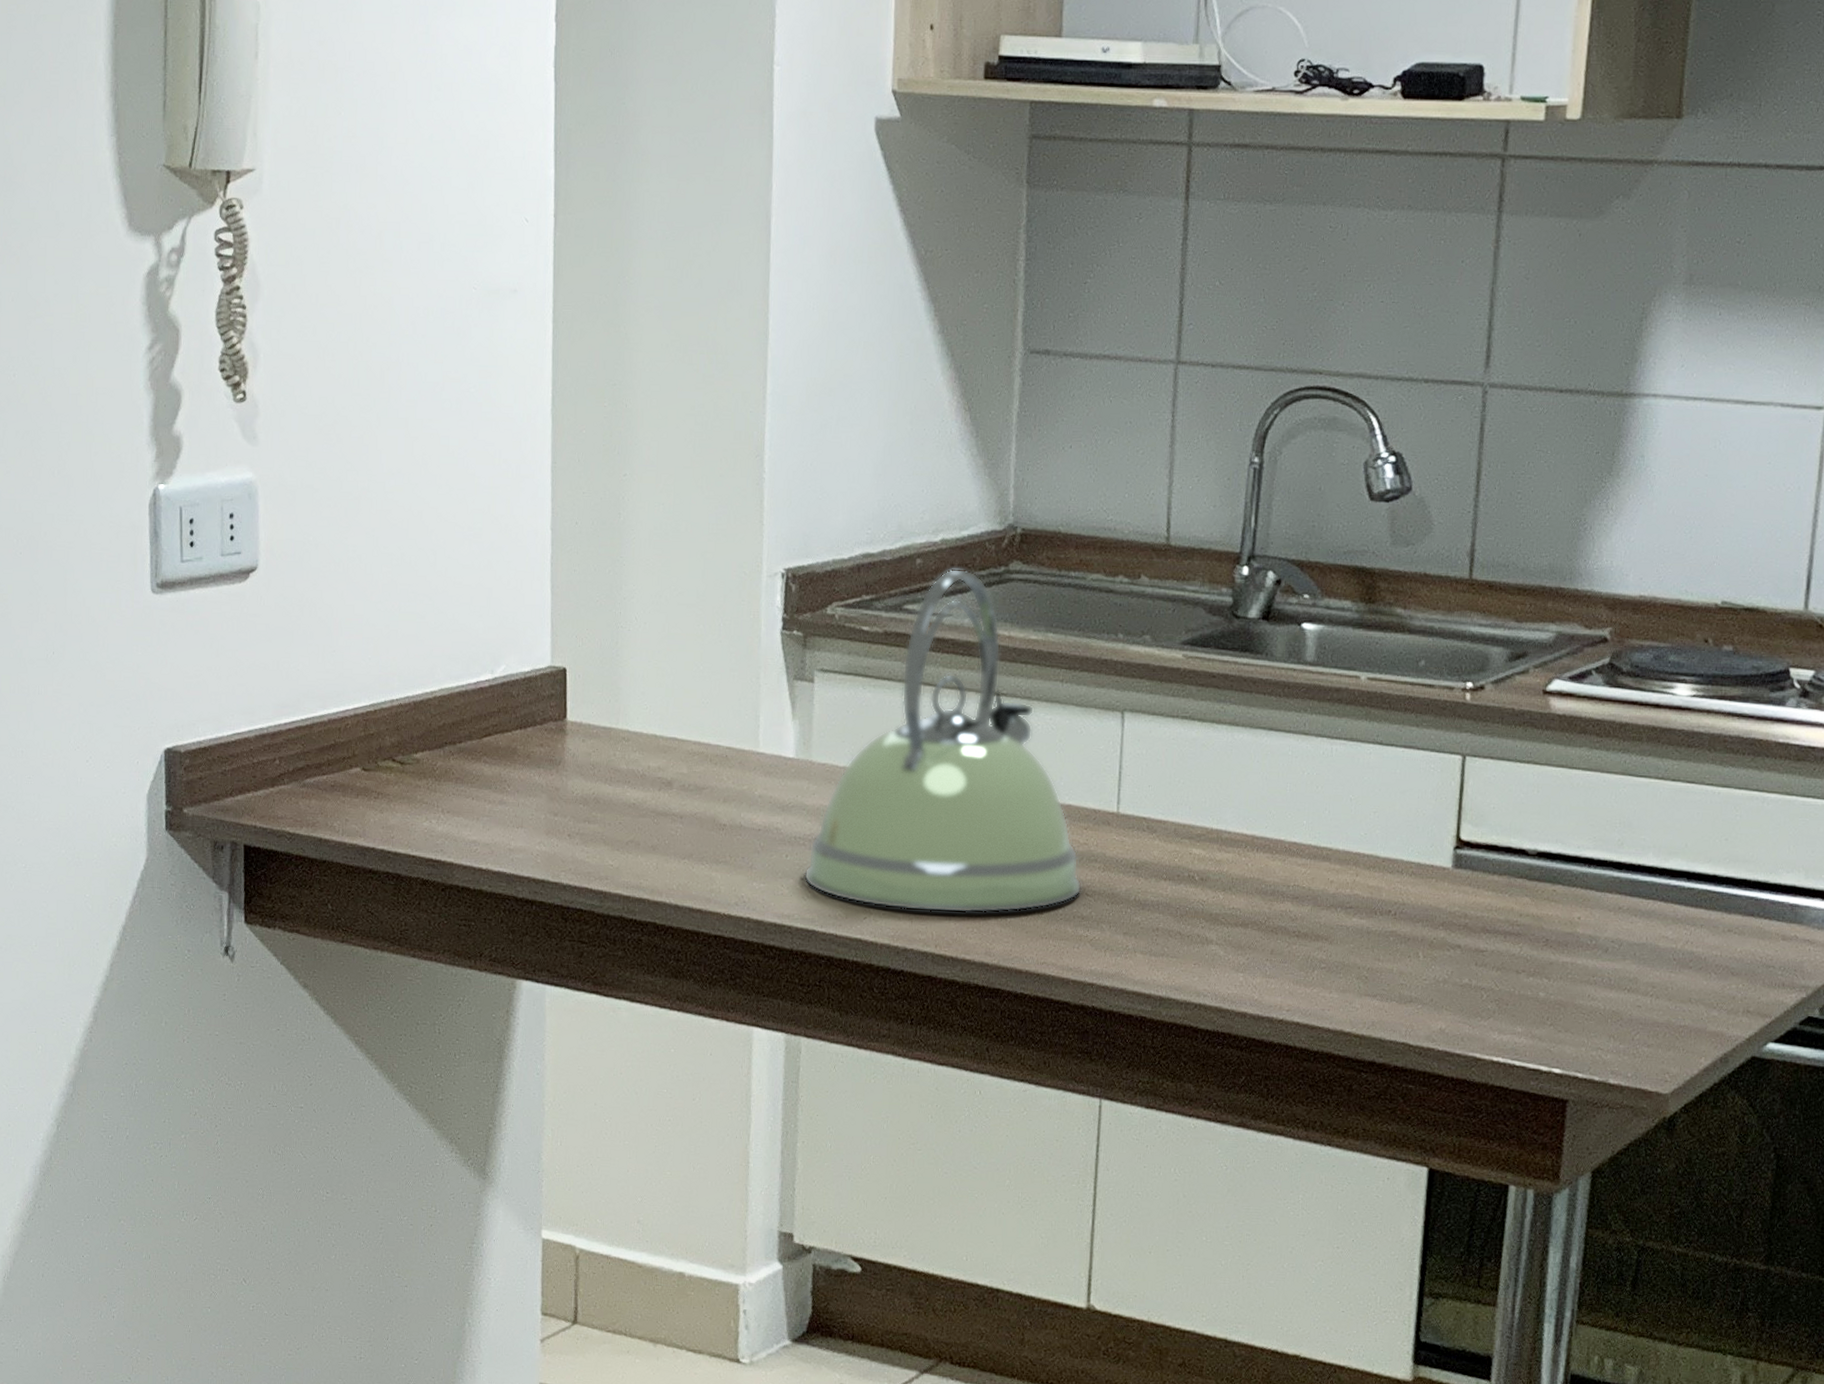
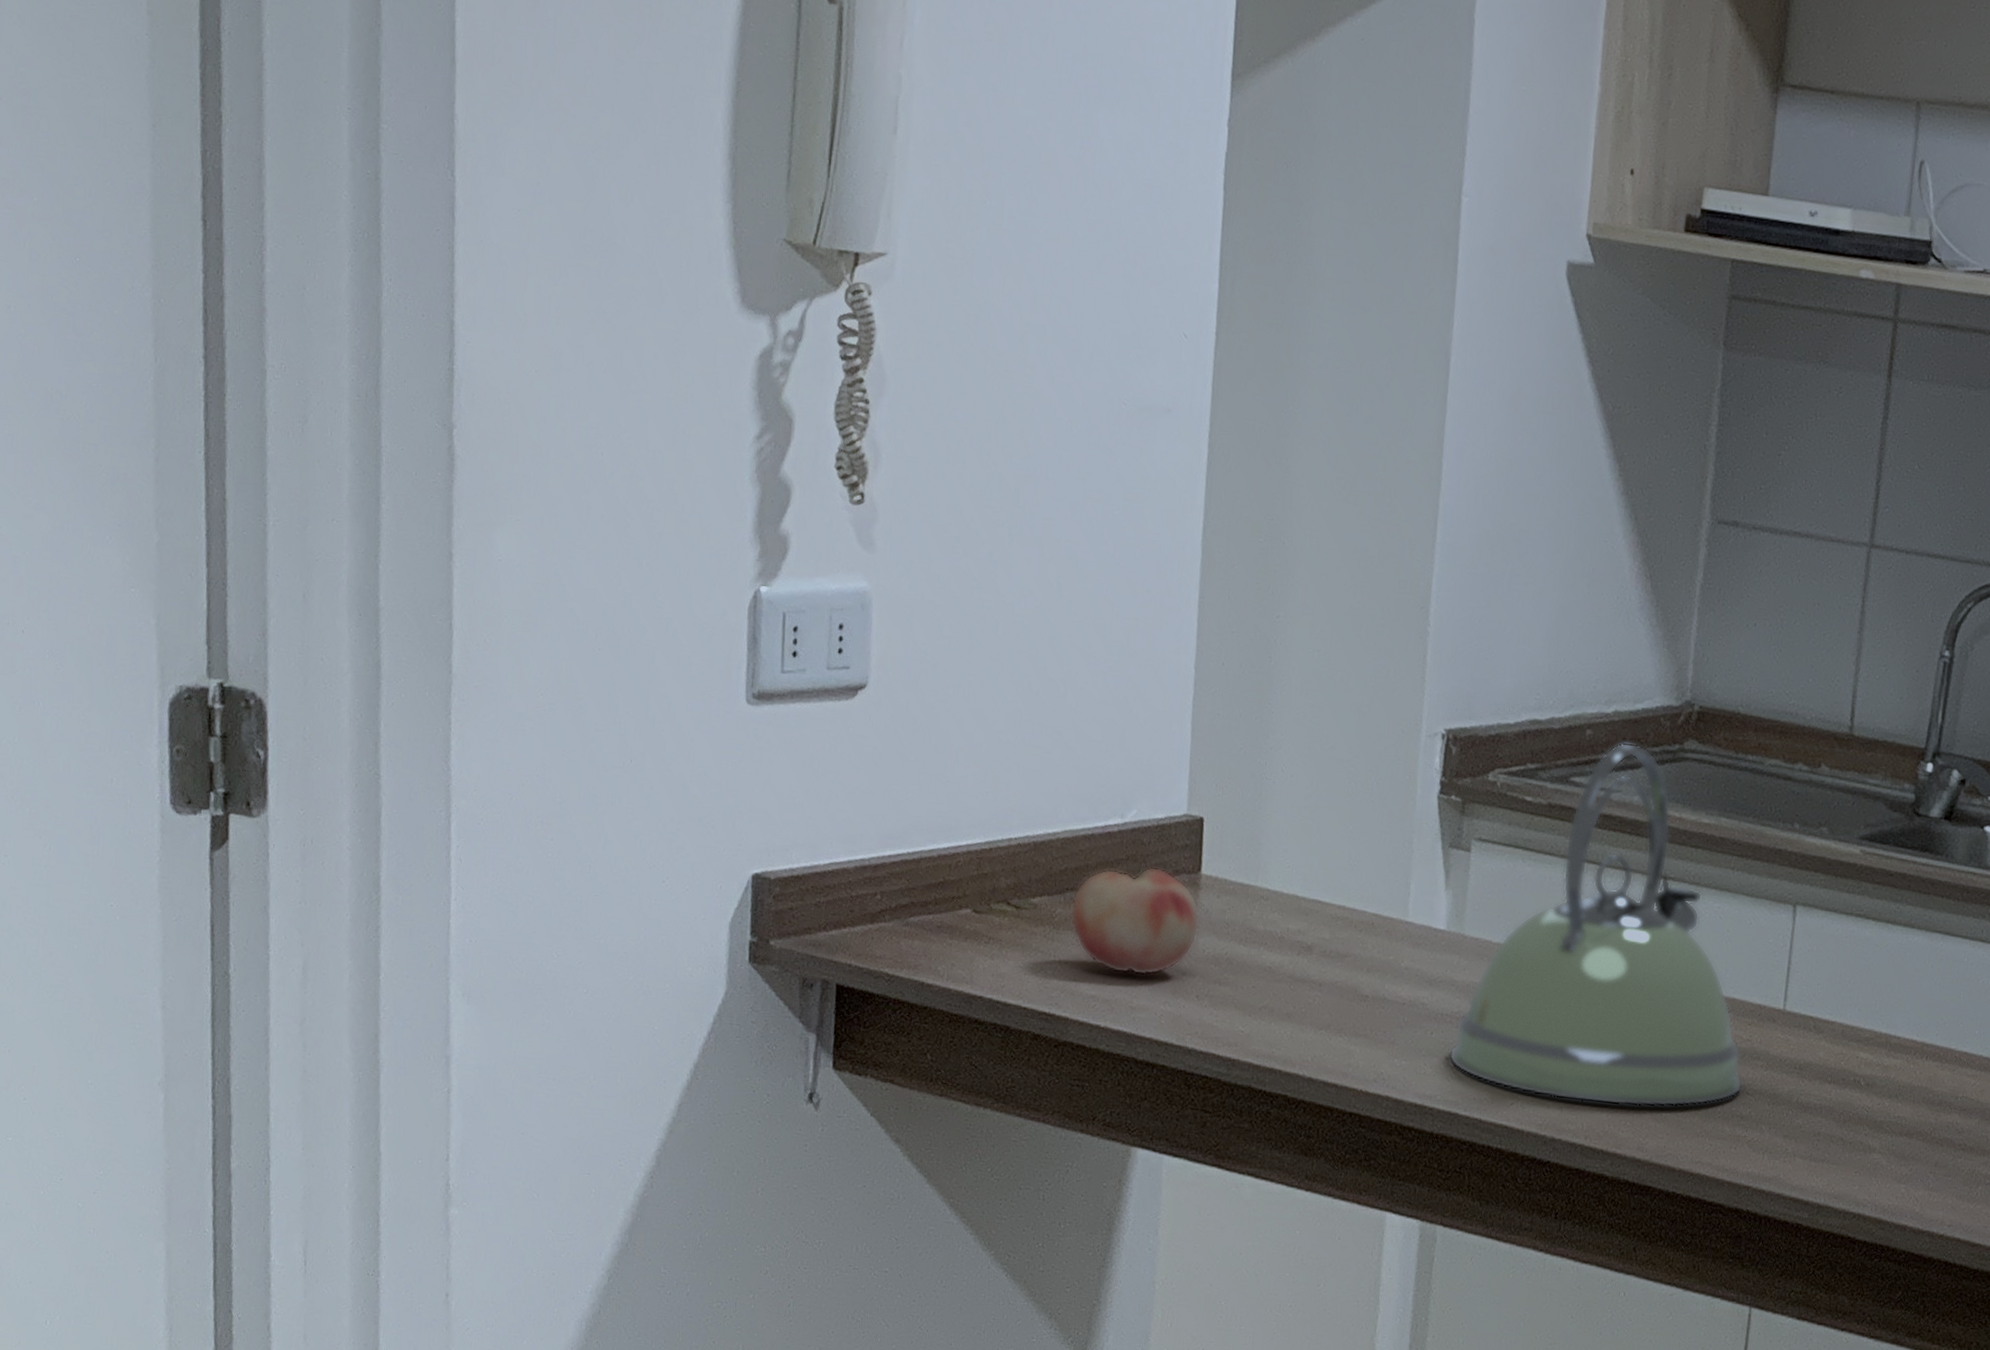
fruit: none [449,717,568,819] -> present [1069,866,1200,976]

